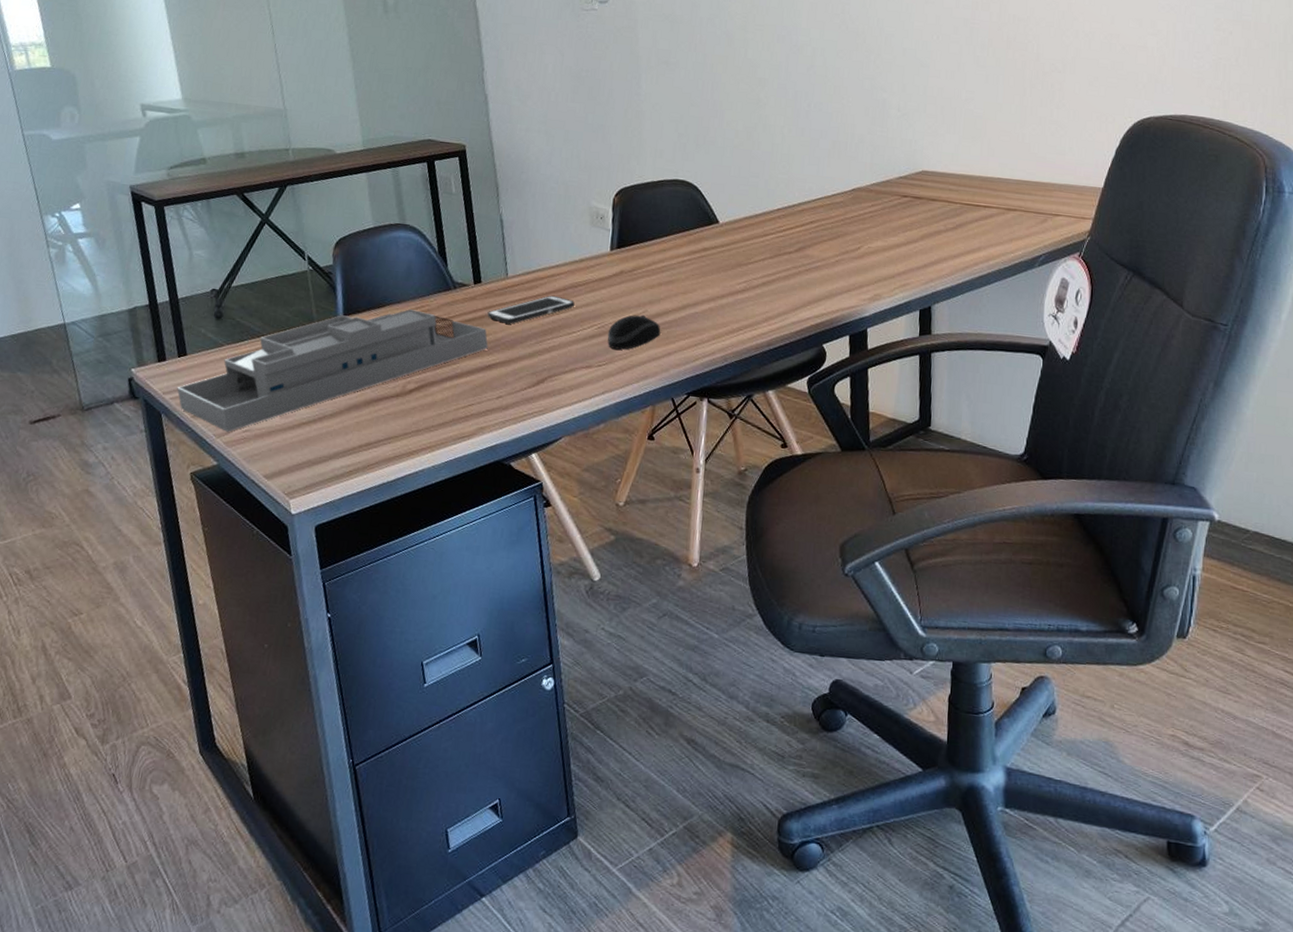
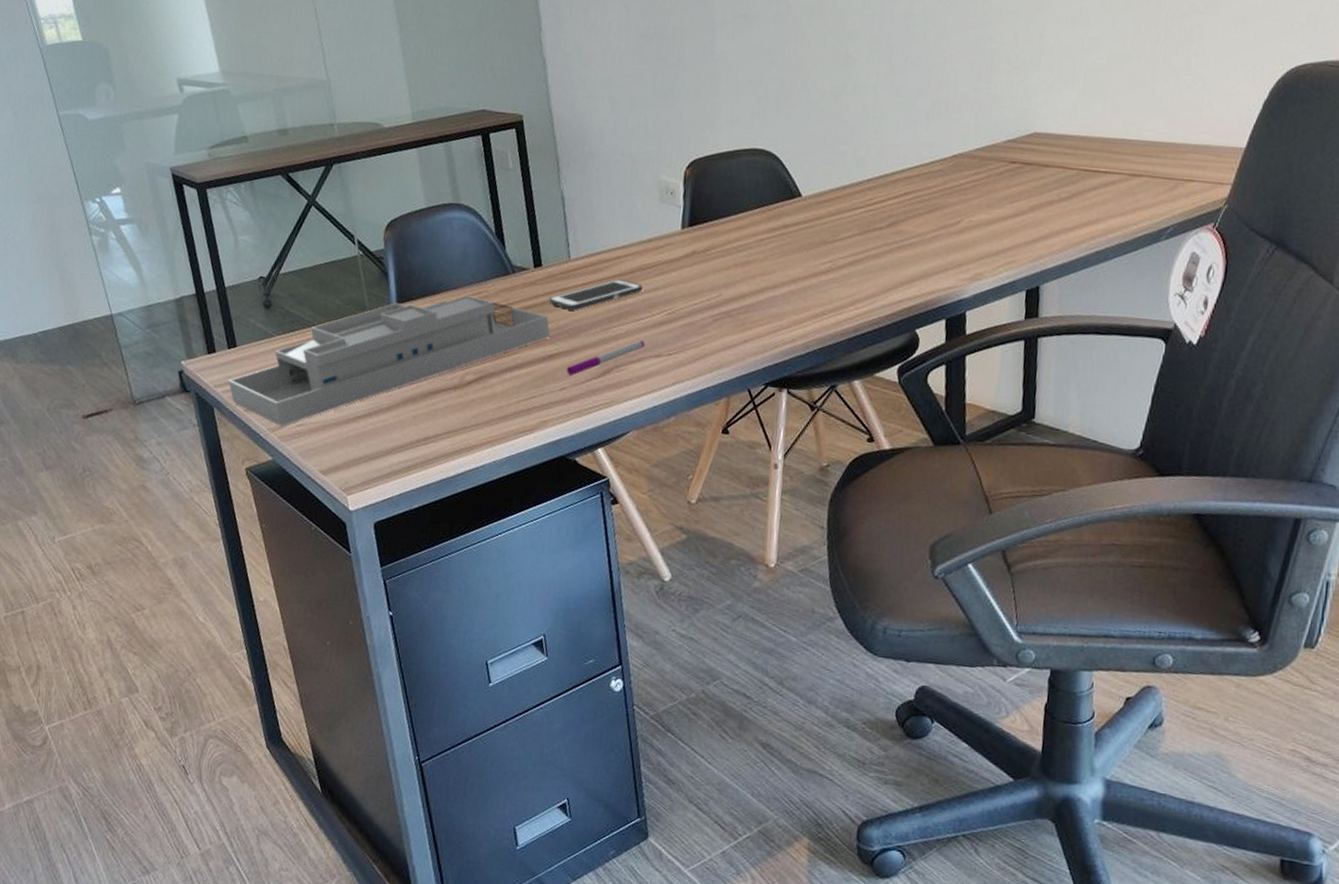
pen: none [502,351,577,386] -> present [566,340,645,377]
computer mouse: present [607,315,661,350] -> none [678,299,737,337]

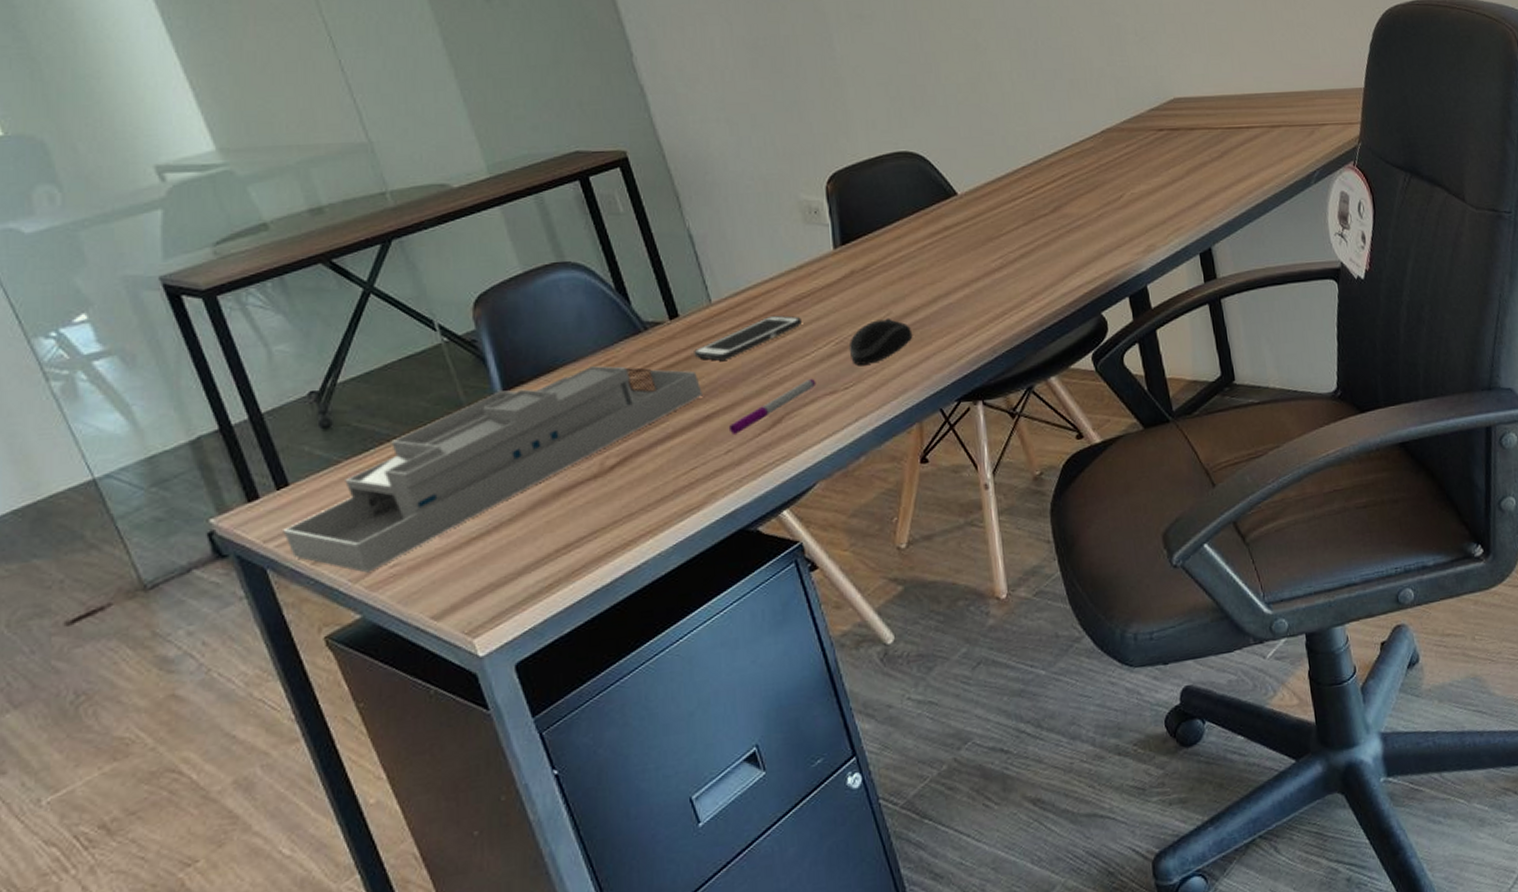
computer mouse: none [678,299,737,337] -> present [848,318,913,365]

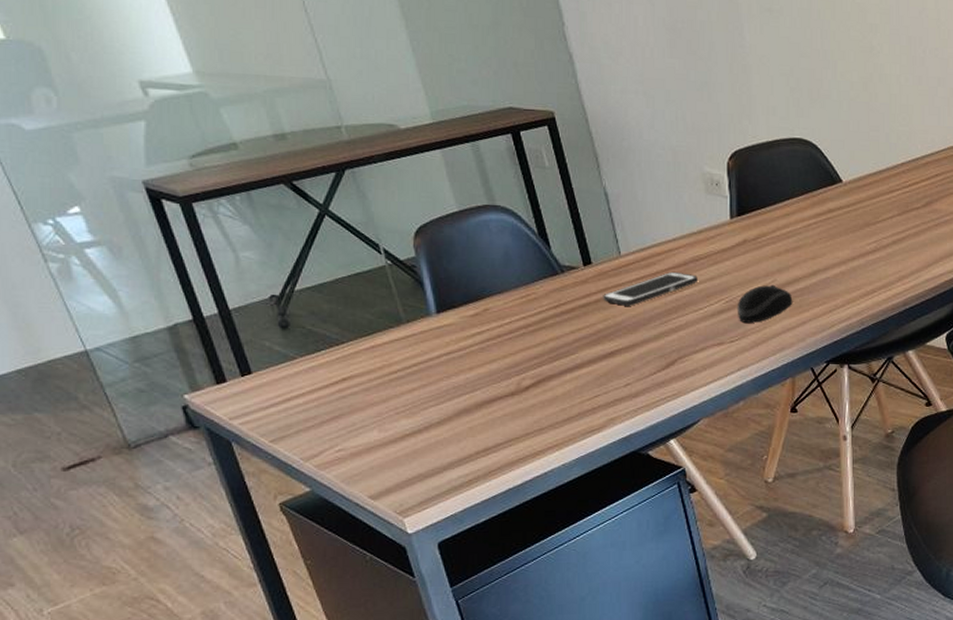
desk organizer: present [283,366,703,573] -> none [246,299,608,454]
pen: present [728,378,817,435] -> none [628,329,707,372]

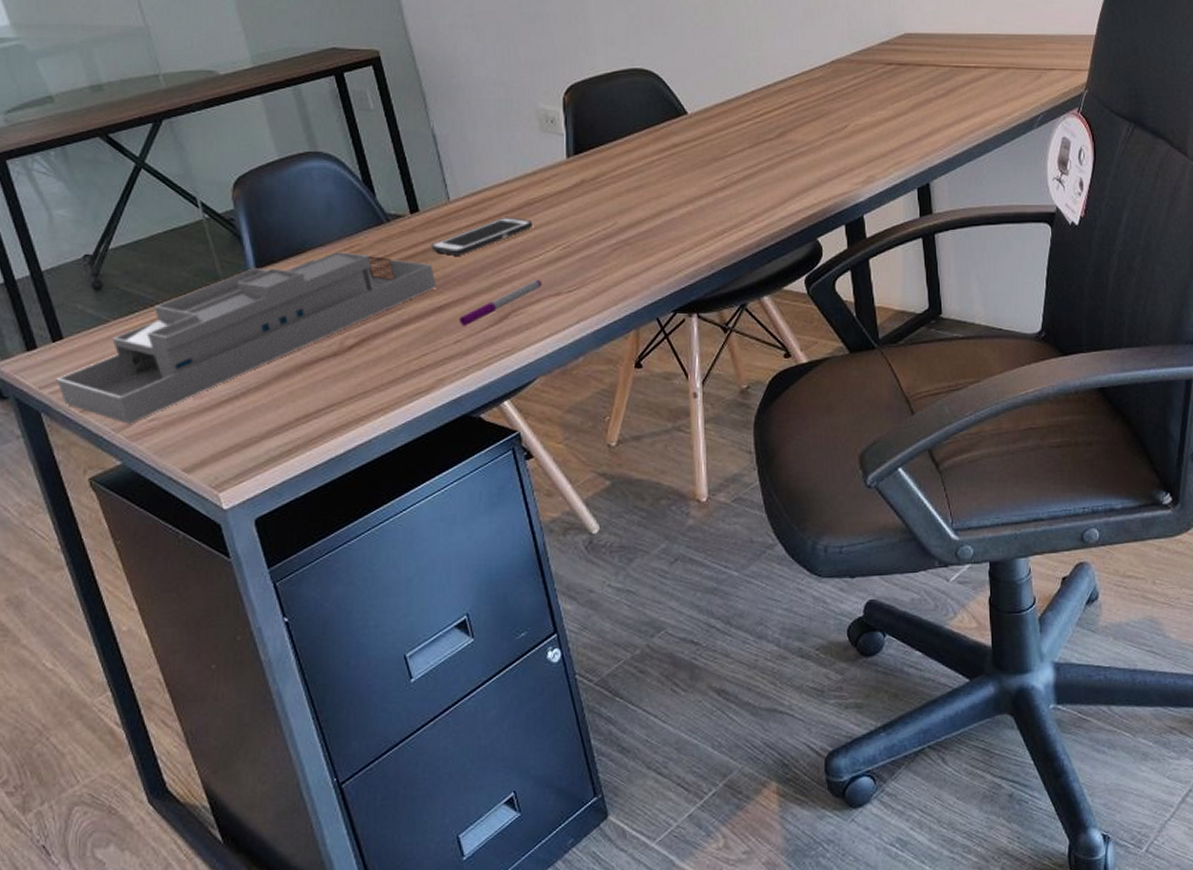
desk organizer: none [246,299,608,454] -> present [56,252,437,424]
pen: none [628,329,707,372] -> present [458,279,543,327]
computer mouse: present [737,284,793,323] -> none [575,227,636,270]

